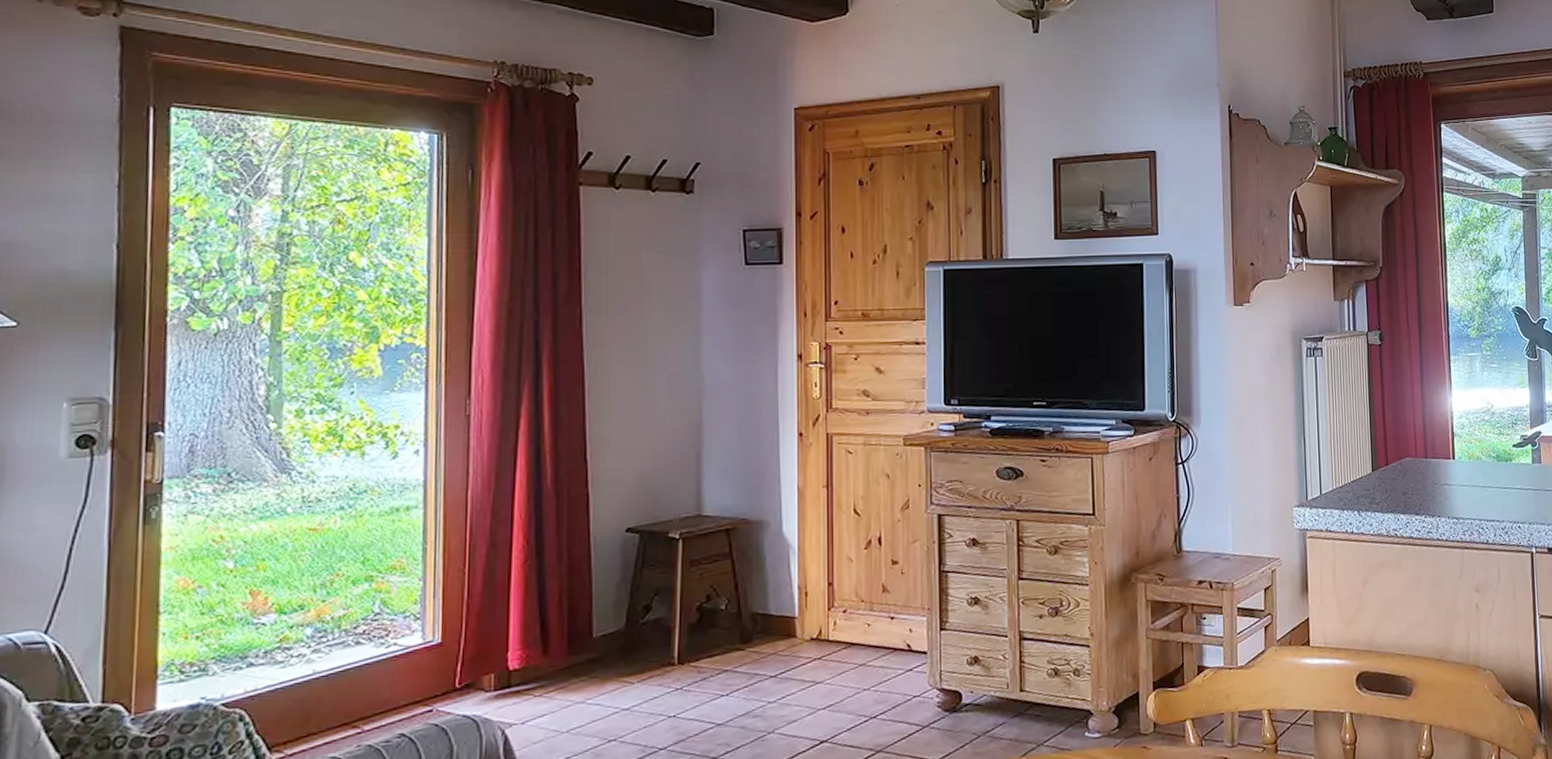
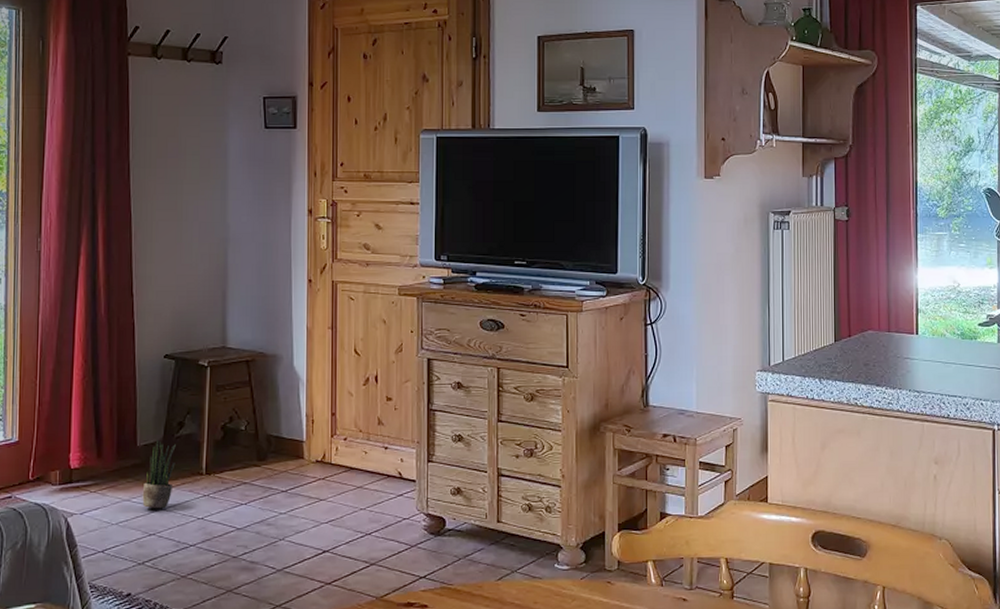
potted plant: none [599,627,641,710] -> present [142,439,176,509]

